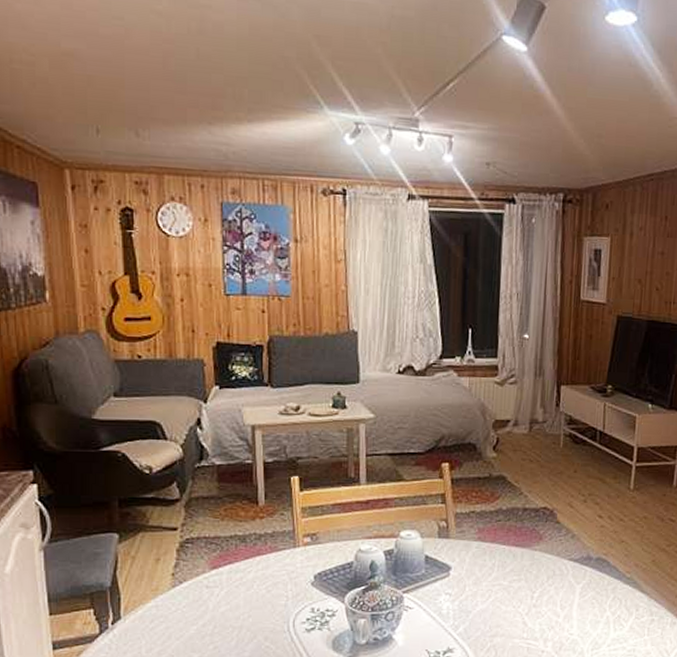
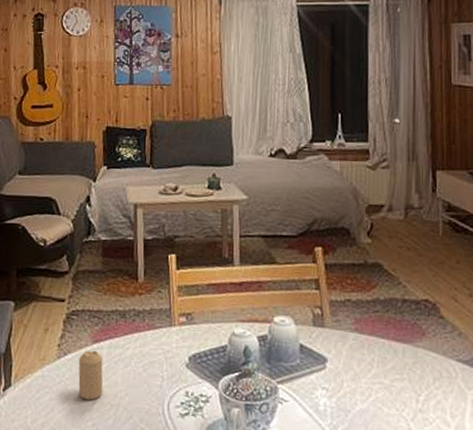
candle: none [195,576,224,625] -> present [78,350,103,400]

